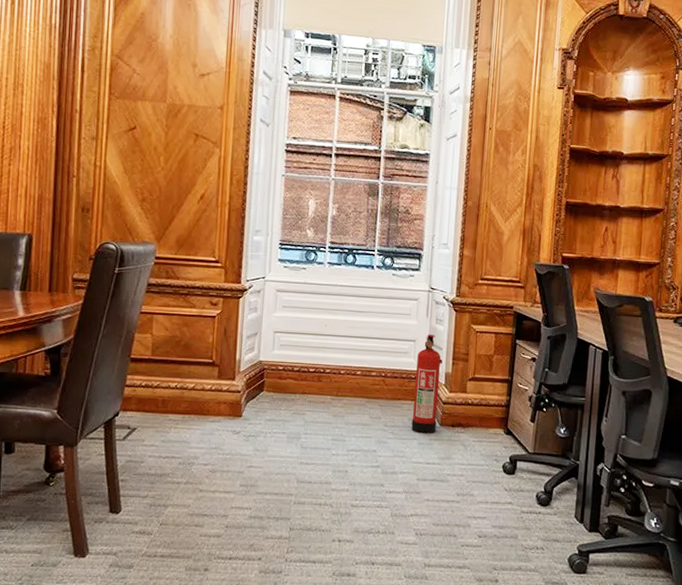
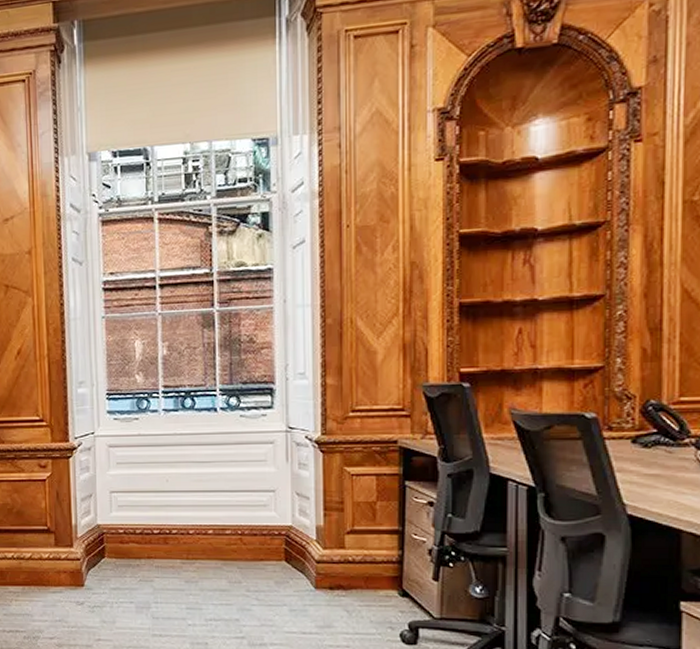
fire extinguisher: present [411,334,442,434] -> none [279,482,311,599]

